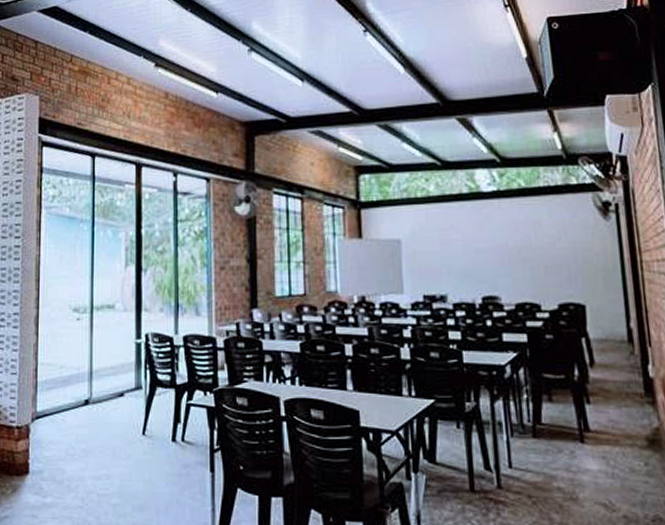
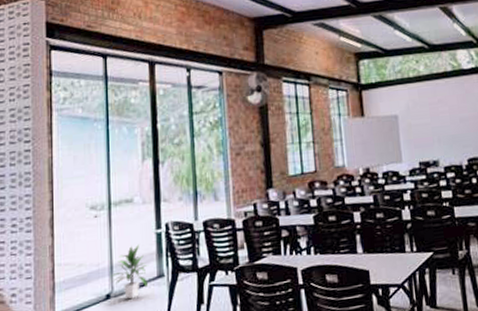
indoor plant: none [90,352,128,408] -> present [111,244,149,300]

